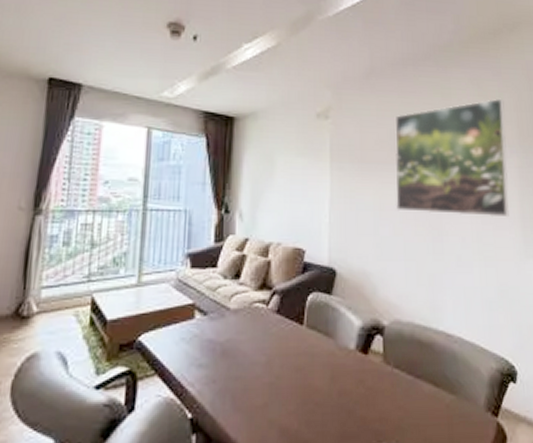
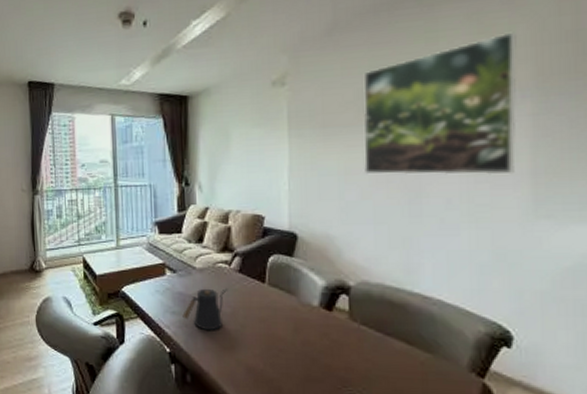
kettle: none [210,332,265,387] -> present [182,288,228,331]

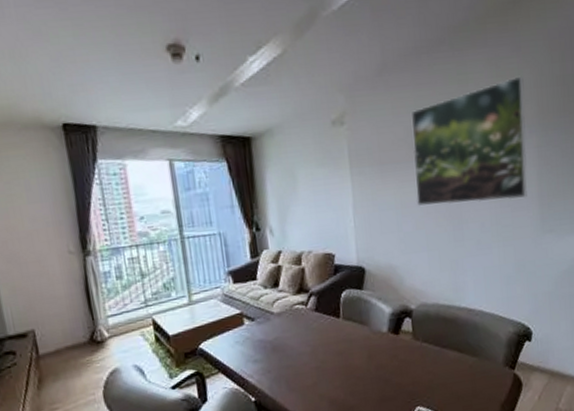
kettle: present [182,288,228,331] -> none [264,328,307,373]

